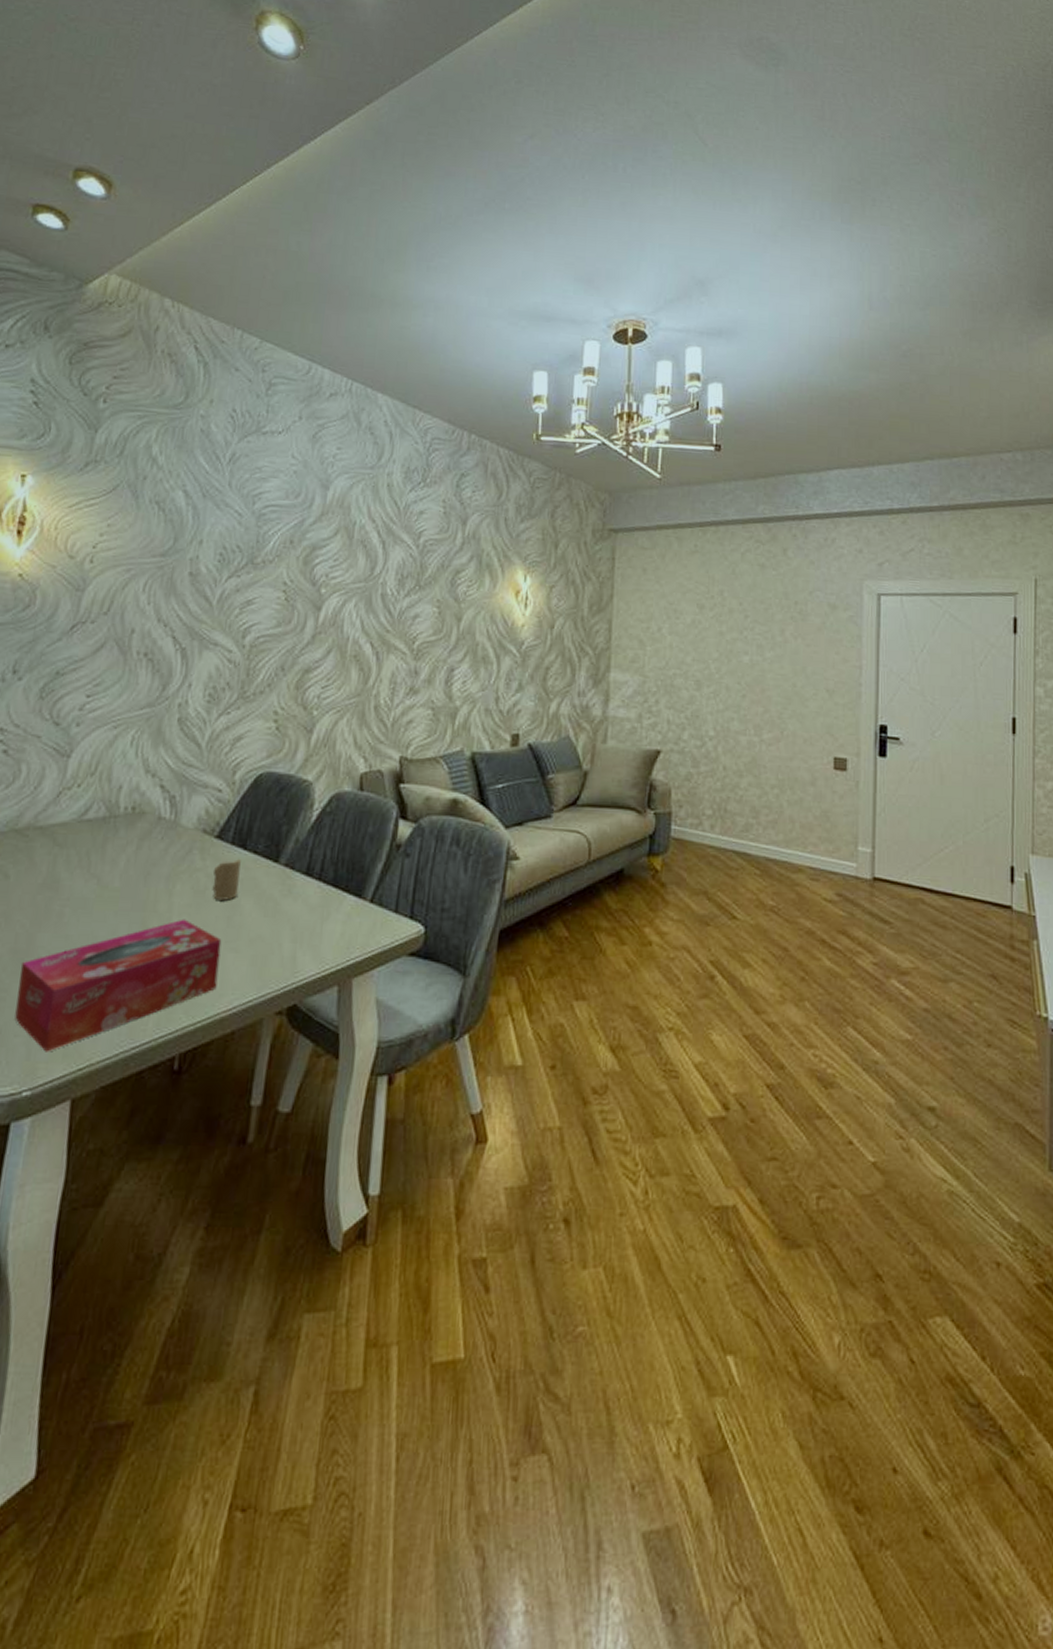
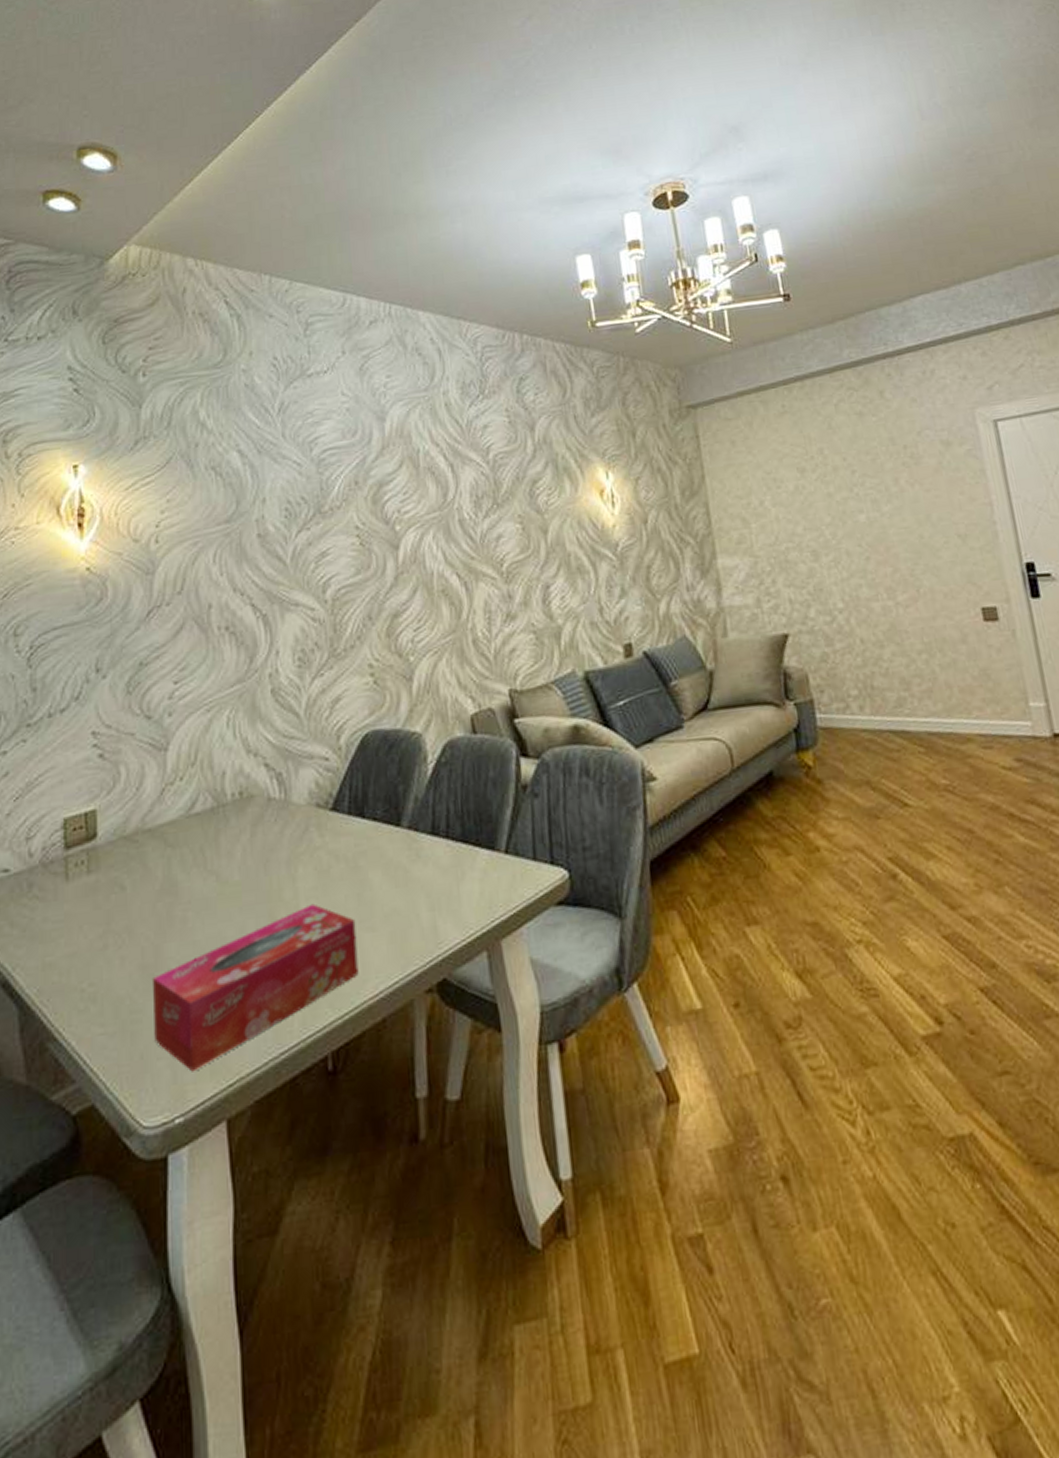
candle: present [212,858,241,902] -> none [333,828,364,879]

